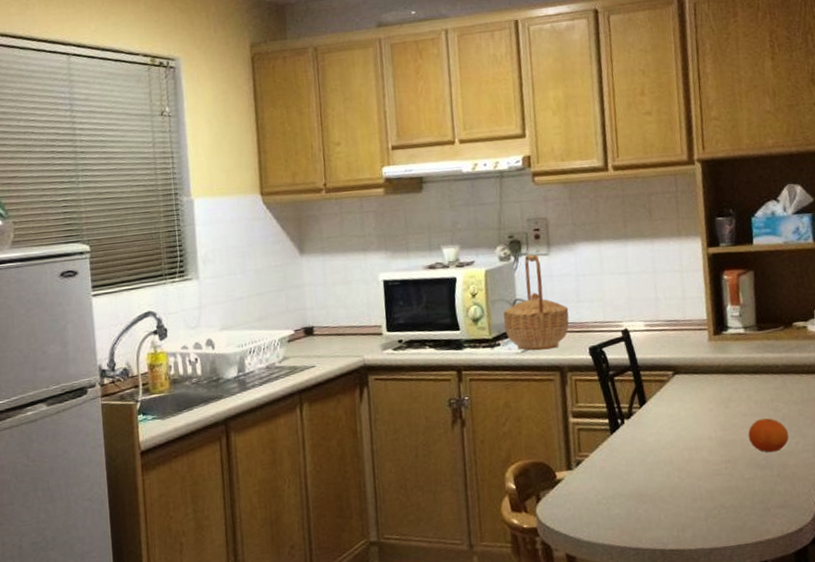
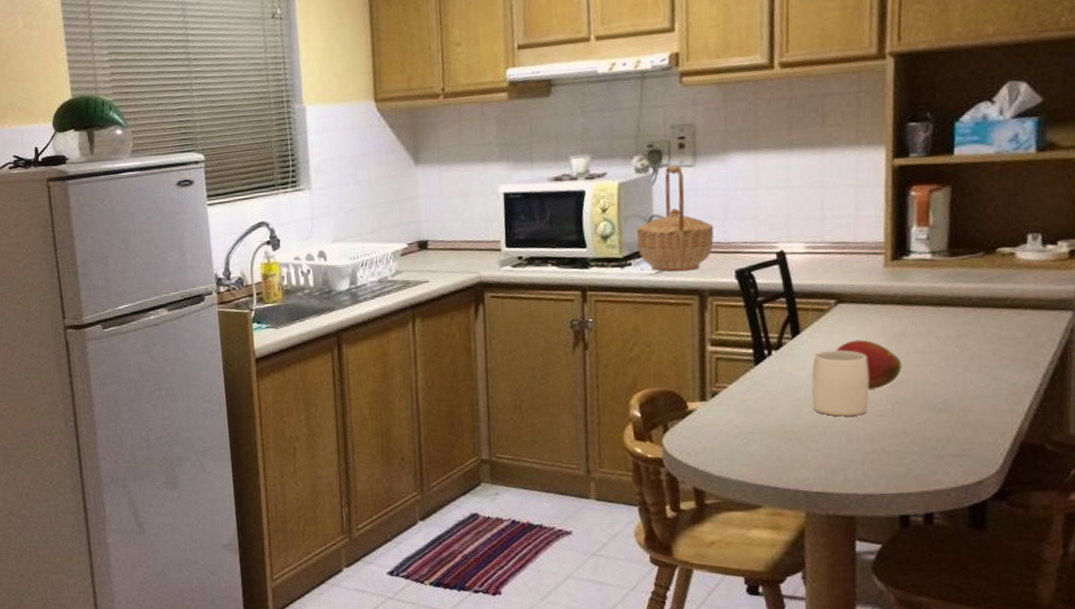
mug: none [658,416,707,478] -> present [811,350,870,417]
fruit: none [676,406,731,451] -> present [835,340,902,389]
fruit: present [748,418,789,453] -> none [924,357,977,395]

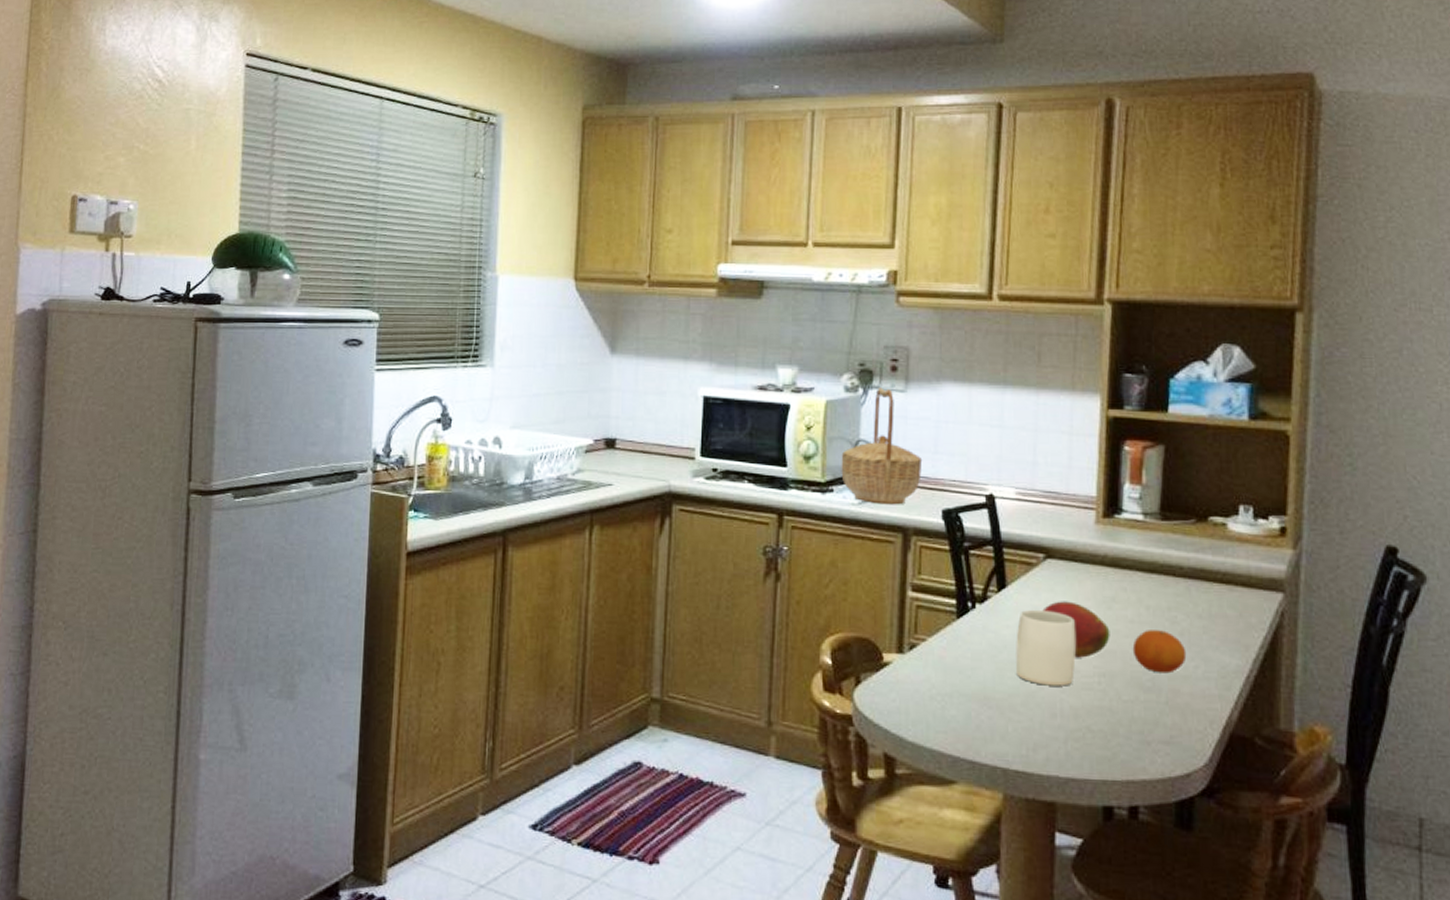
fruit: none [924,357,977,395] -> present [1132,630,1187,674]

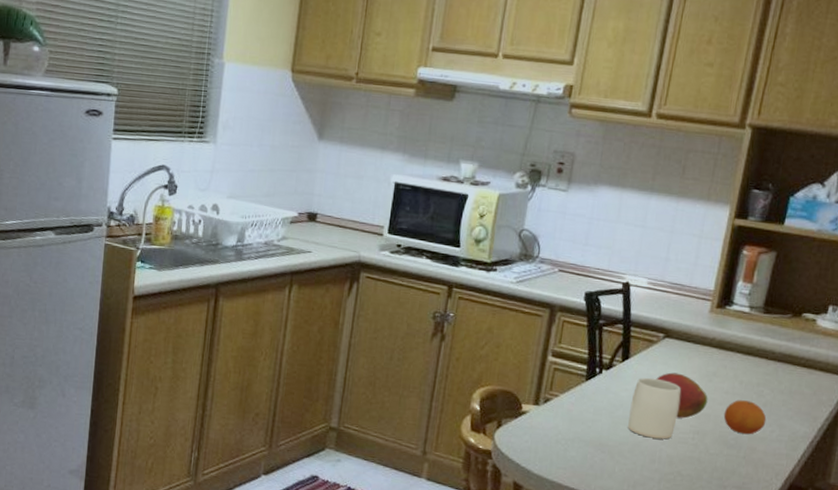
basket: present [841,388,923,505] -> none [505,186,574,286]

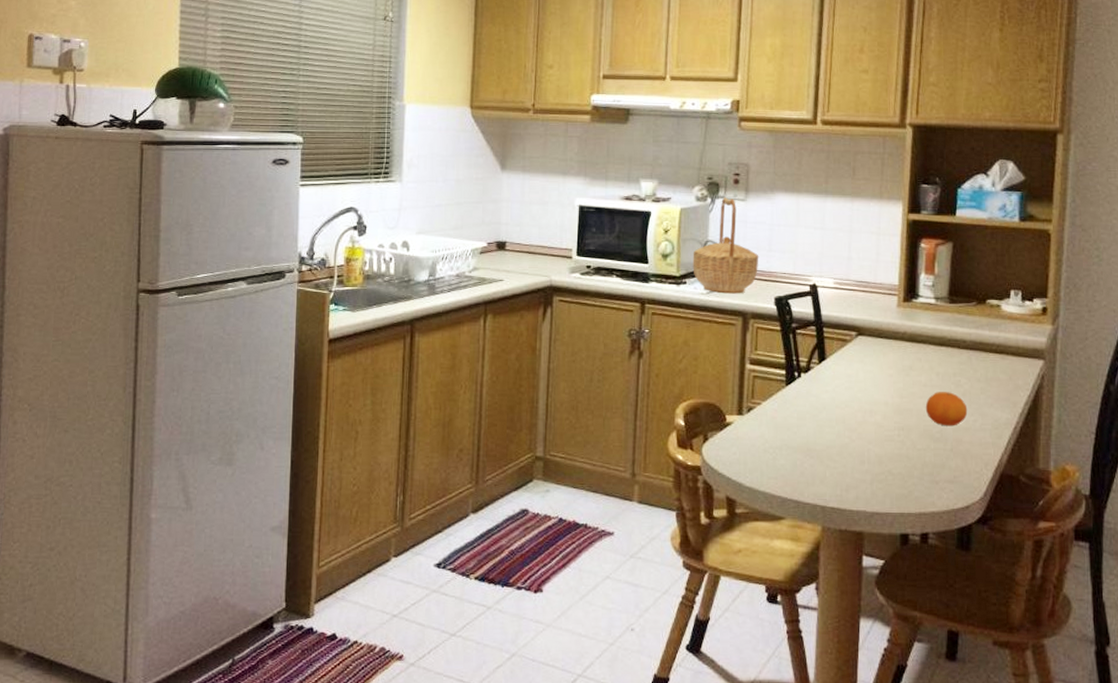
basket: none [505,186,574,286] -> present [693,197,759,294]
mug: present [628,377,682,440] -> none [833,377,881,439]
fruit: present [656,372,708,419] -> none [854,370,908,416]

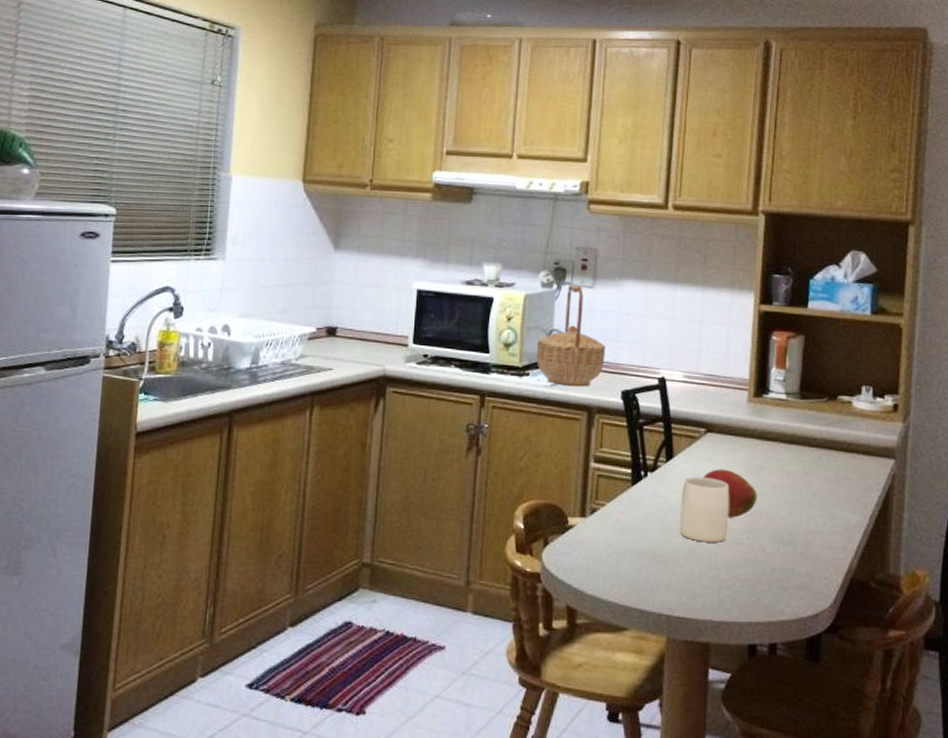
mug: none [833,377,881,439] -> present [680,476,730,543]
fruit: none [854,370,908,416] -> present [703,469,757,518]
fruit: present [925,392,968,426] -> none [775,492,818,529]

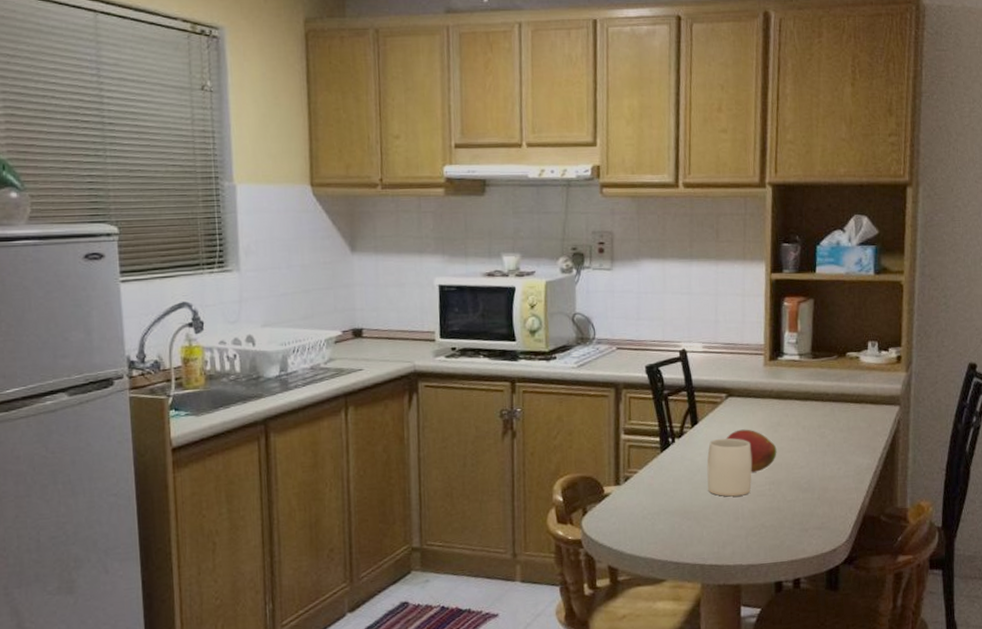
basket: present [536,284,606,387] -> none [561,267,628,366]

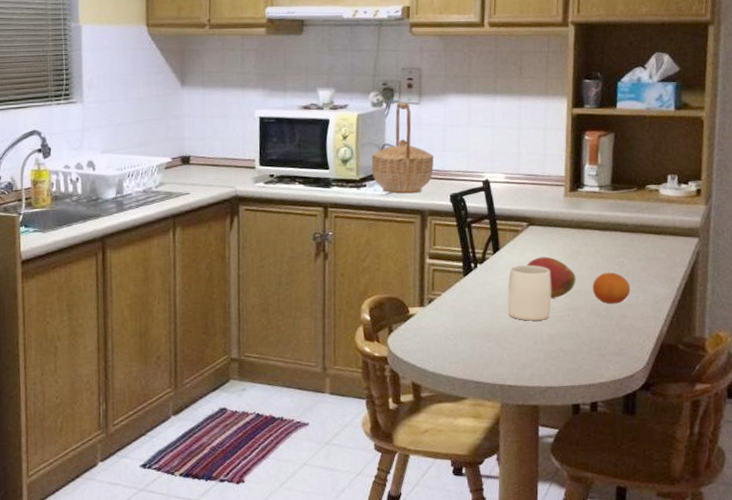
basket: none [561,267,628,366] -> present [371,102,434,194]
fruit: none [793,444,832,477] -> present [592,272,631,304]

